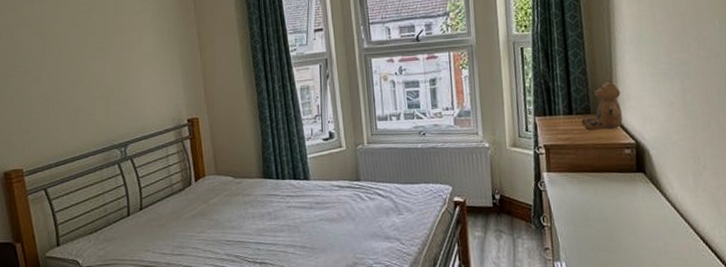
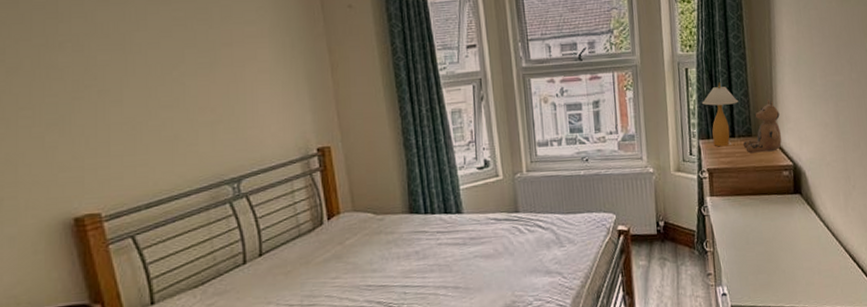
table lamp: none [538,61,576,124] -> present [702,82,738,147]

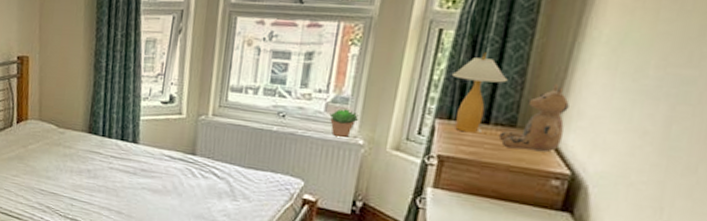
succulent plant: none [622,144,646,170] -> present [329,108,359,138]

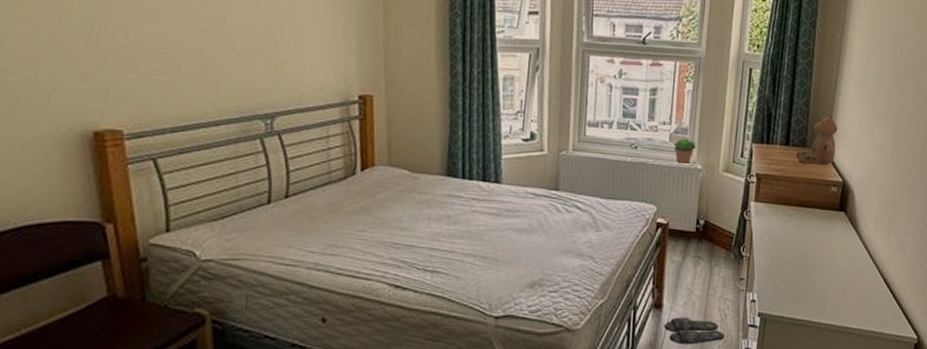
table lamp: present [453,52,508,133] -> none [762,87,798,154]

